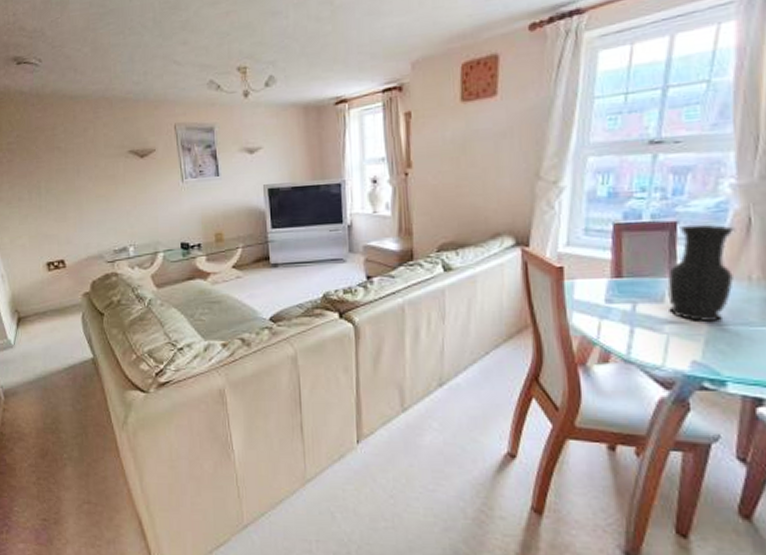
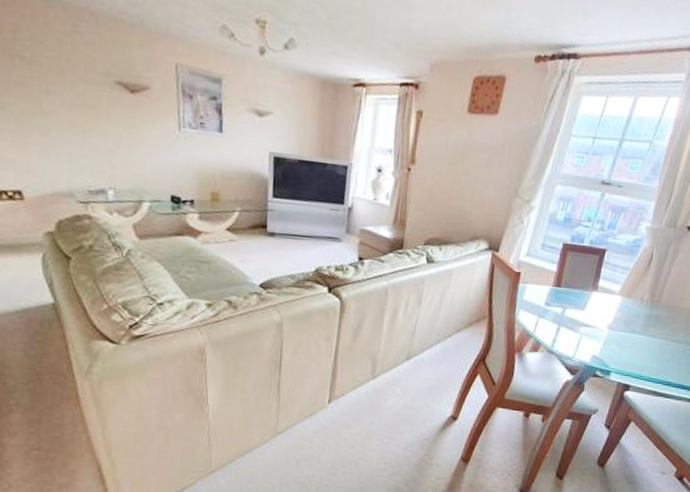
vase: present [667,224,736,321] -> none [586,253,642,328]

